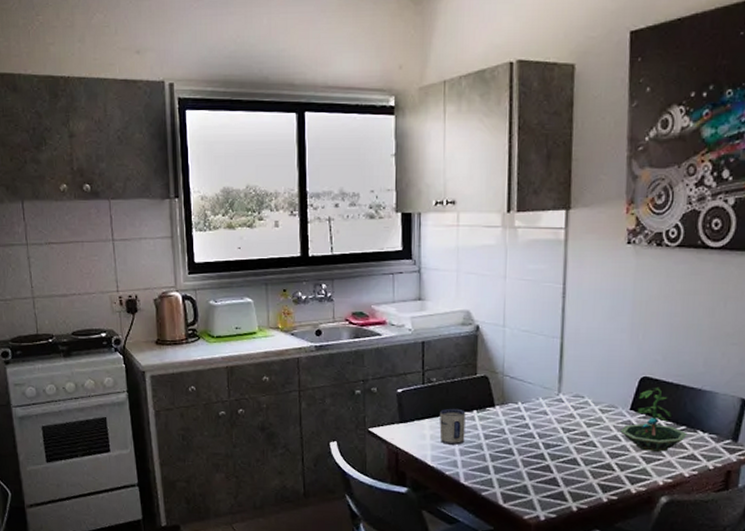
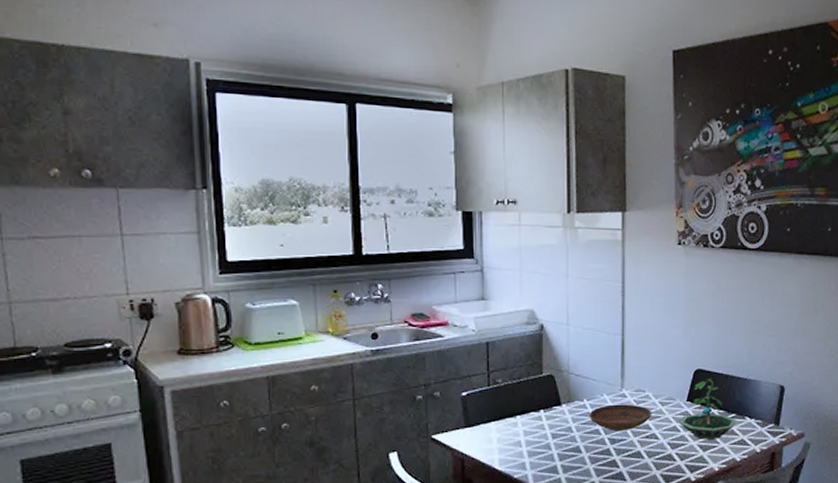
mug: present [439,408,466,445] -> none [507,409,533,447]
bowl: none [523,409,591,437] -> present [589,404,652,432]

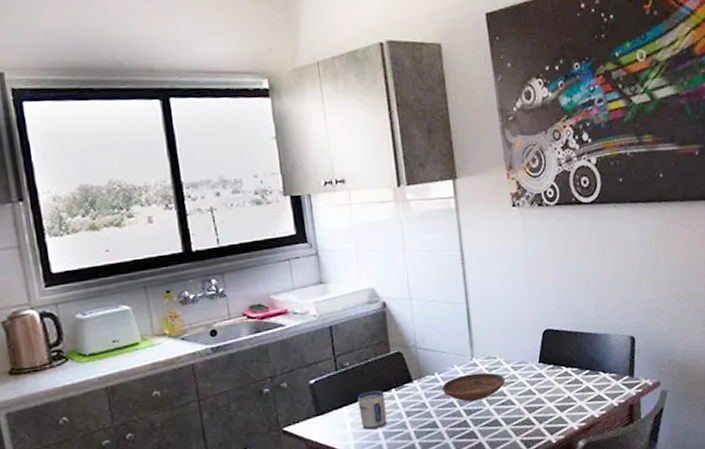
mug: none [507,409,533,447] -> present [358,390,387,430]
terrarium: present [679,378,737,439] -> none [533,337,592,400]

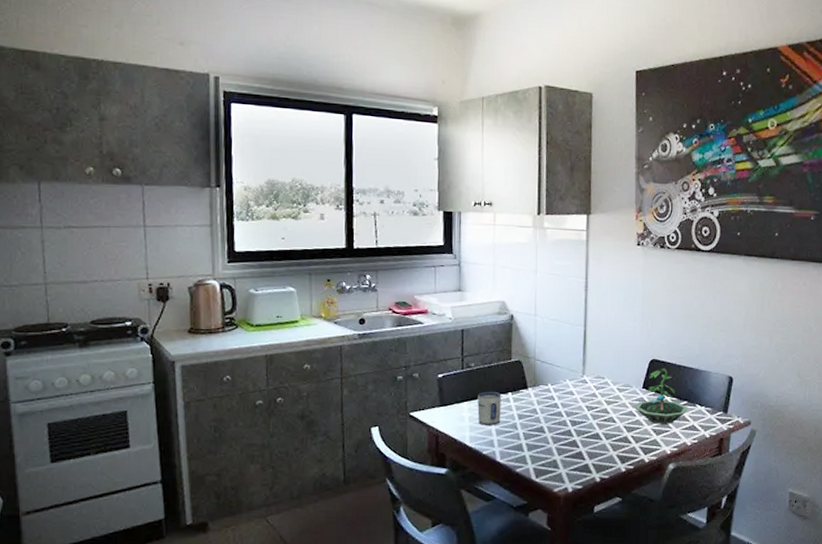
bowl: present [441,372,506,402] -> none [552,389,610,414]
terrarium: none [533,337,592,400] -> present [635,367,689,424]

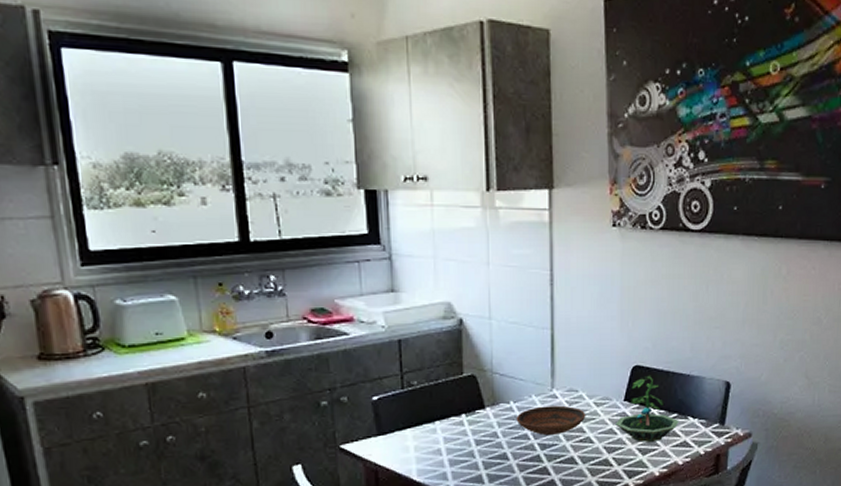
mug: present [477,391,501,425] -> none [424,413,454,455]
bowl: none [552,389,610,414] -> present [516,405,586,436]

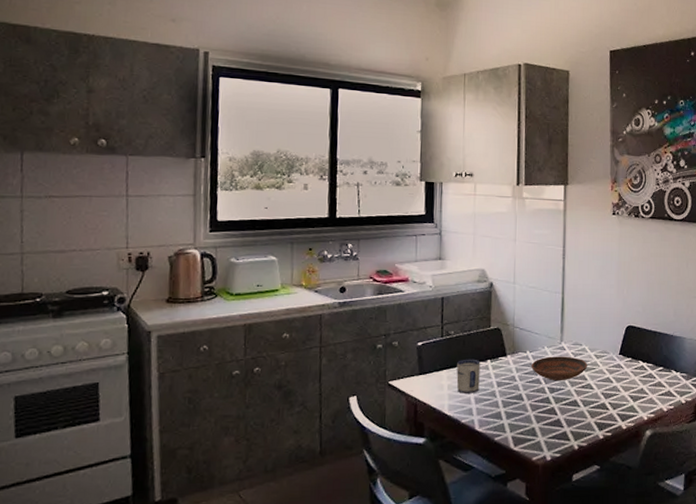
mug: none [424,413,454,455] -> present [456,359,481,393]
terrarium: present [615,375,679,442] -> none [612,334,664,390]

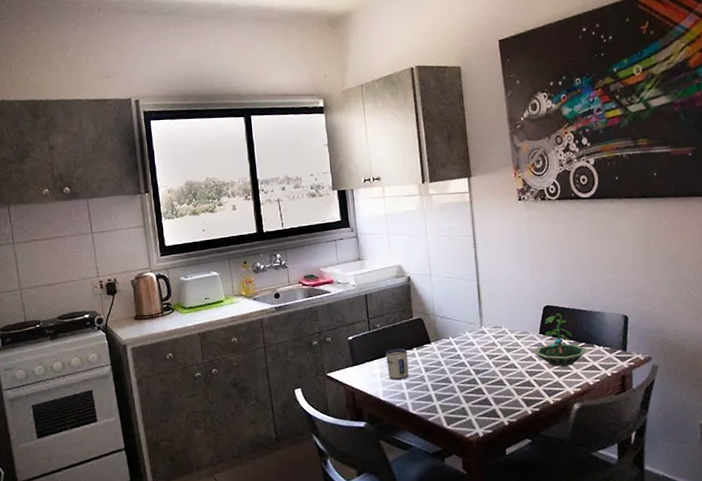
bowl: present [531,356,588,381] -> none [455,339,510,363]
terrarium: none [612,334,664,390] -> present [534,312,587,367]

